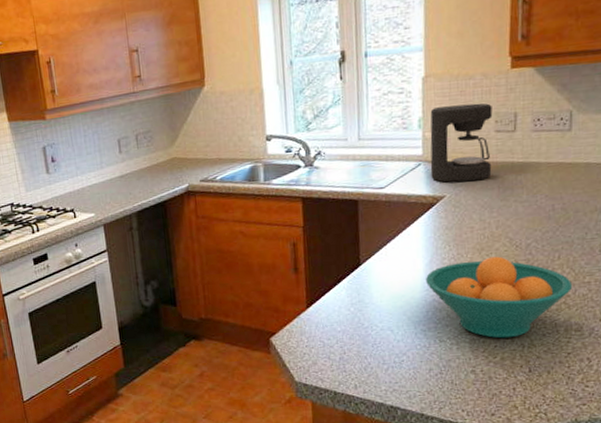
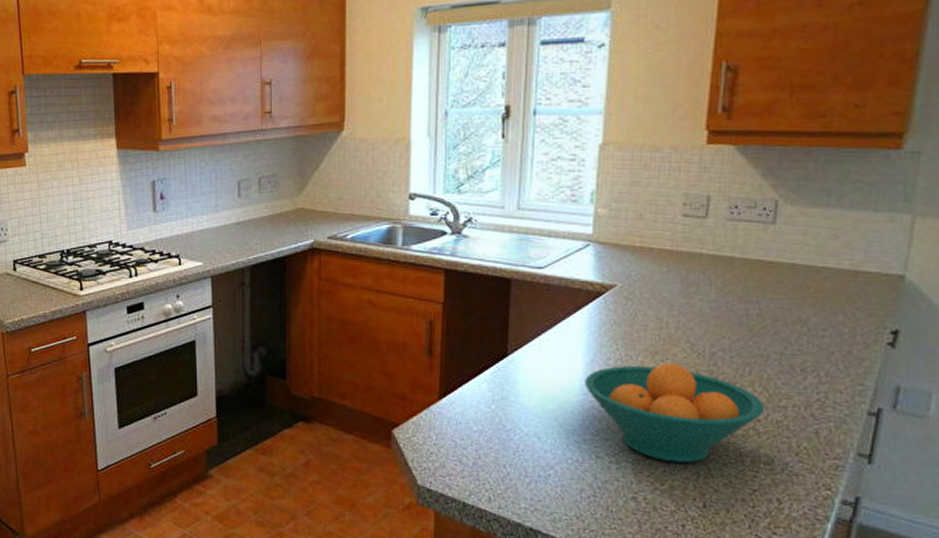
coffee maker: present [430,103,493,183] -> none [600,180,681,271]

